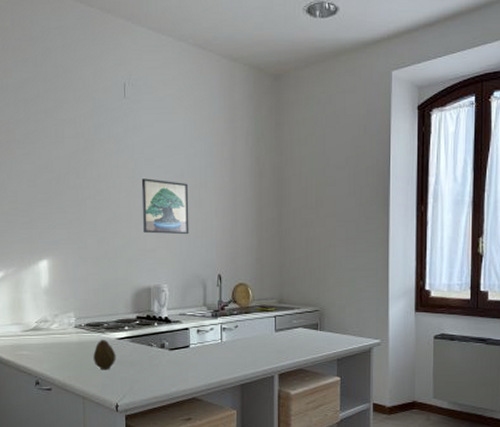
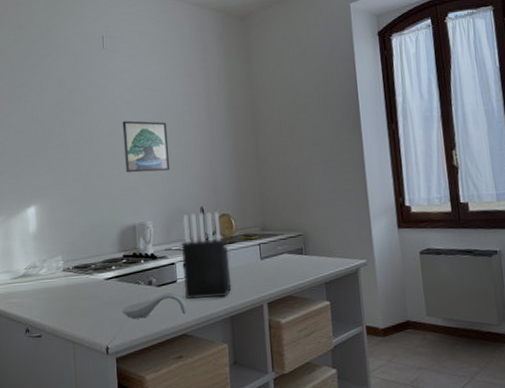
fruit: present [93,339,116,370] -> none [82,280,105,313]
spoon rest: none [132,357,198,380] -> present [121,293,187,319]
knife block: none [196,281,244,365] -> present [181,212,232,299]

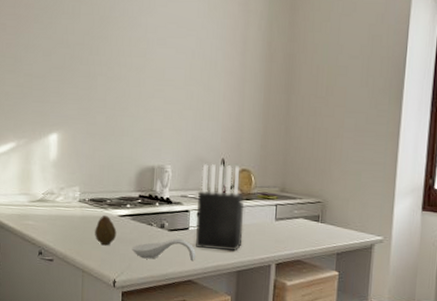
fruit: none [82,280,105,313] -> present [95,215,117,246]
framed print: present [122,120,170,173] -> none [150,58,198,117]

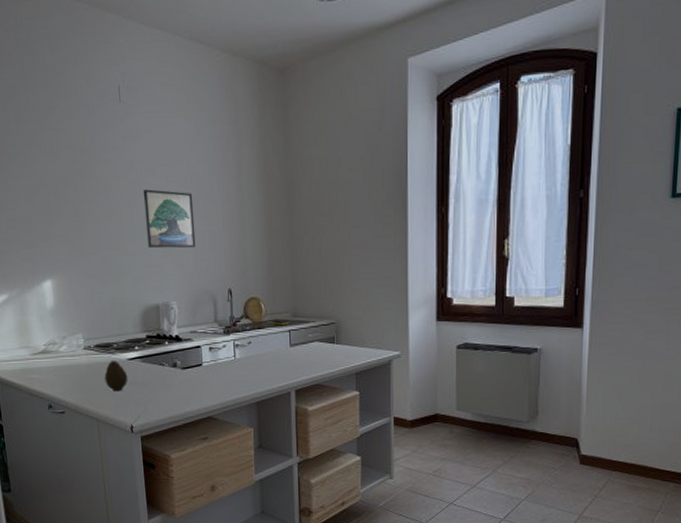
spoon rest: present [131,238,196,260] -> none [145,376,212,400]
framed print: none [150,58,198,117] -> present [143,189,196,249]
knife block: present [196,164,245,252] -> none [207,295,259,383]

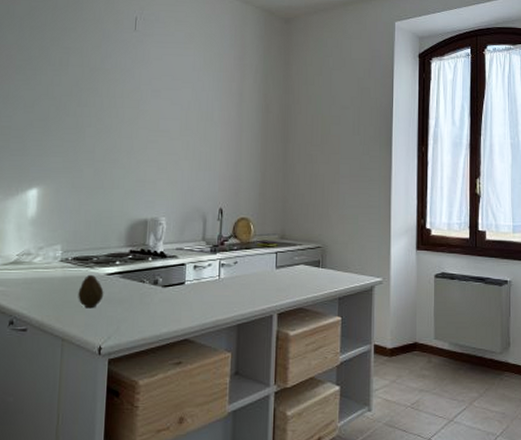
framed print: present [143,189,196,249] -> none [143,109,194,167]

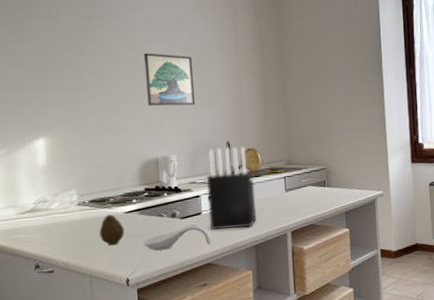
spoon rest: none [120,294,192,320] -> present [143,224,212,251]
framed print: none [143,109,194,167] -> present [143,53,196,106]
knife block: none [192,214,244,304] -> present [206,146,257,230]

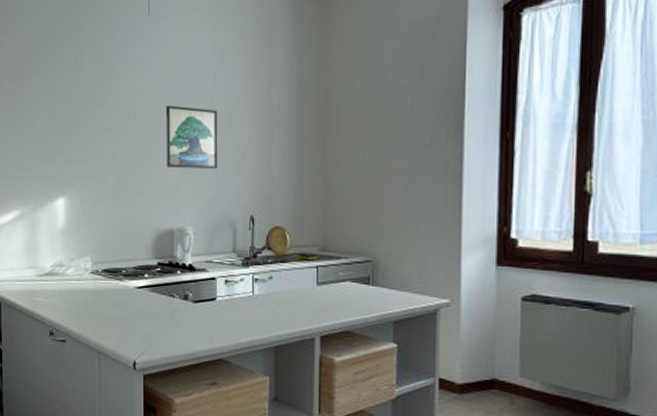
fruit: present [99,214,125,246] -> none [110,287,135,323]
spoon rest: present [143,224,212,251] -> none [152,311,225,336]
knife block: present [206,146,257,230] -> none [224,223,280,324]

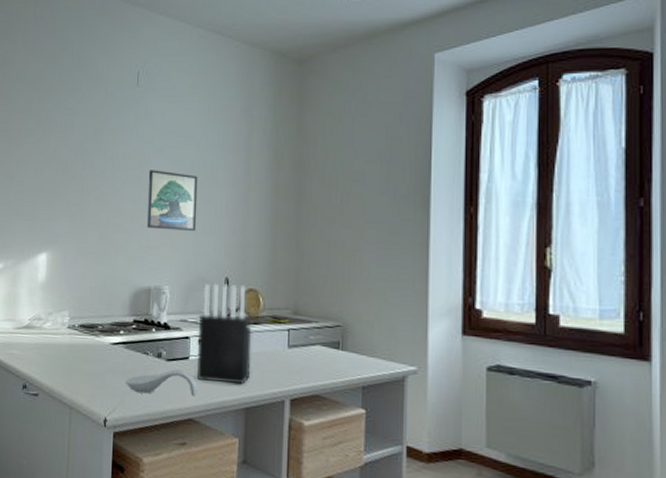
spoon rest: none [152,311,225,336] -> present [125,369,197,395]
knife block: none [224,223,280,324] -> present [197,284,252,385]

